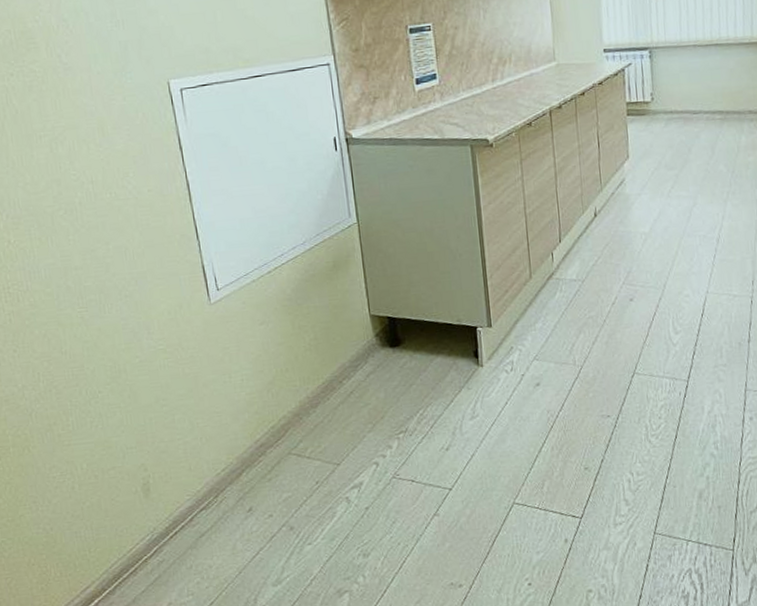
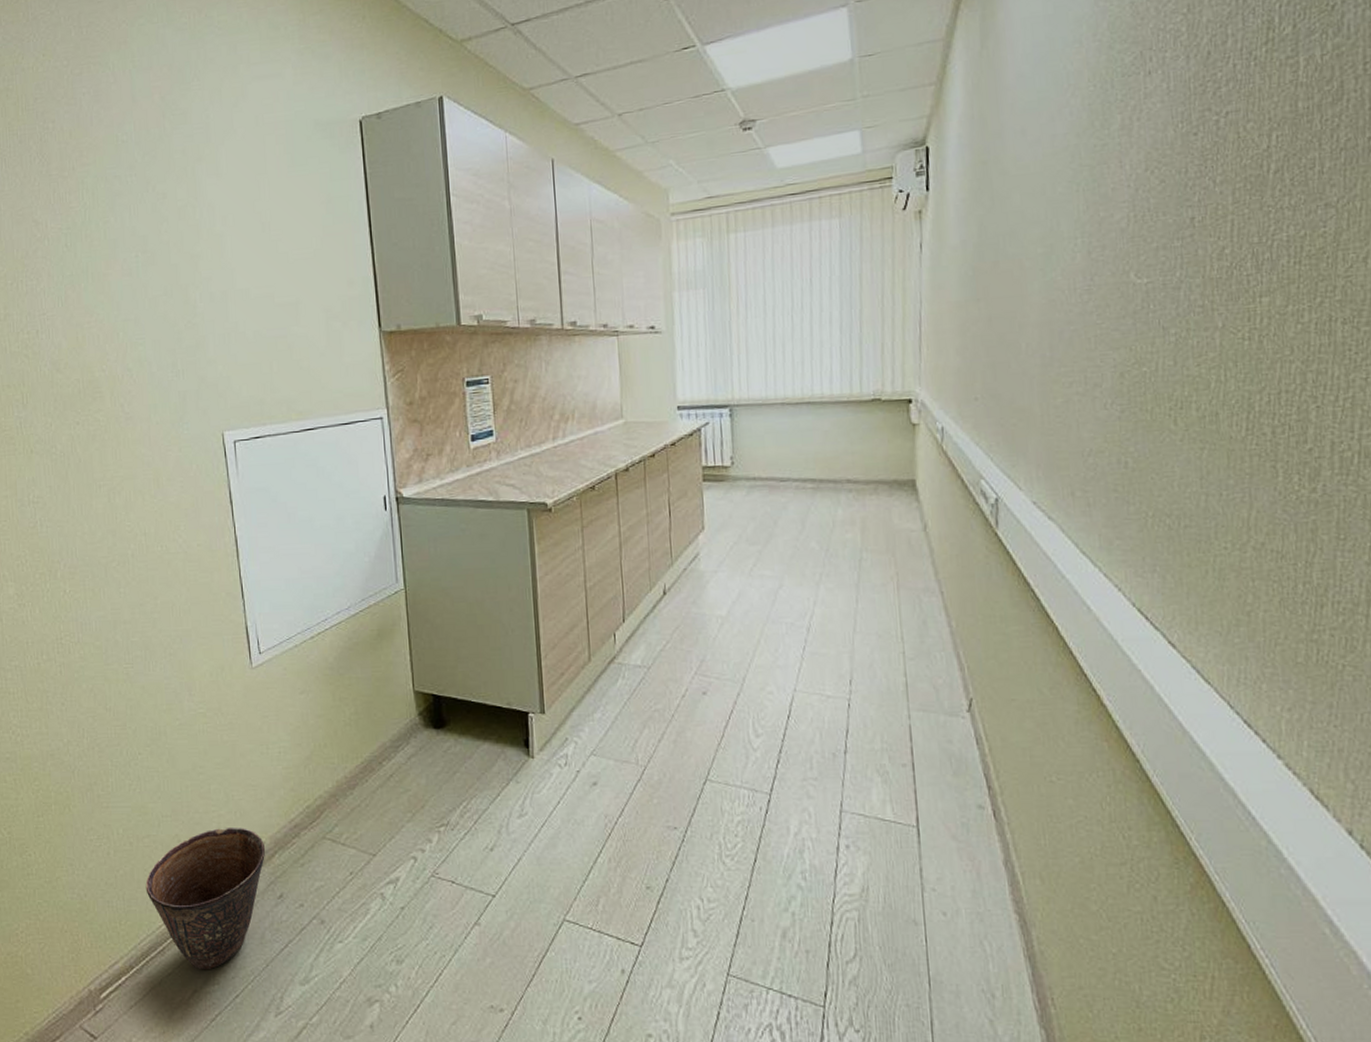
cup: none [113,451,233,584] -> present [145,826,265,970]

